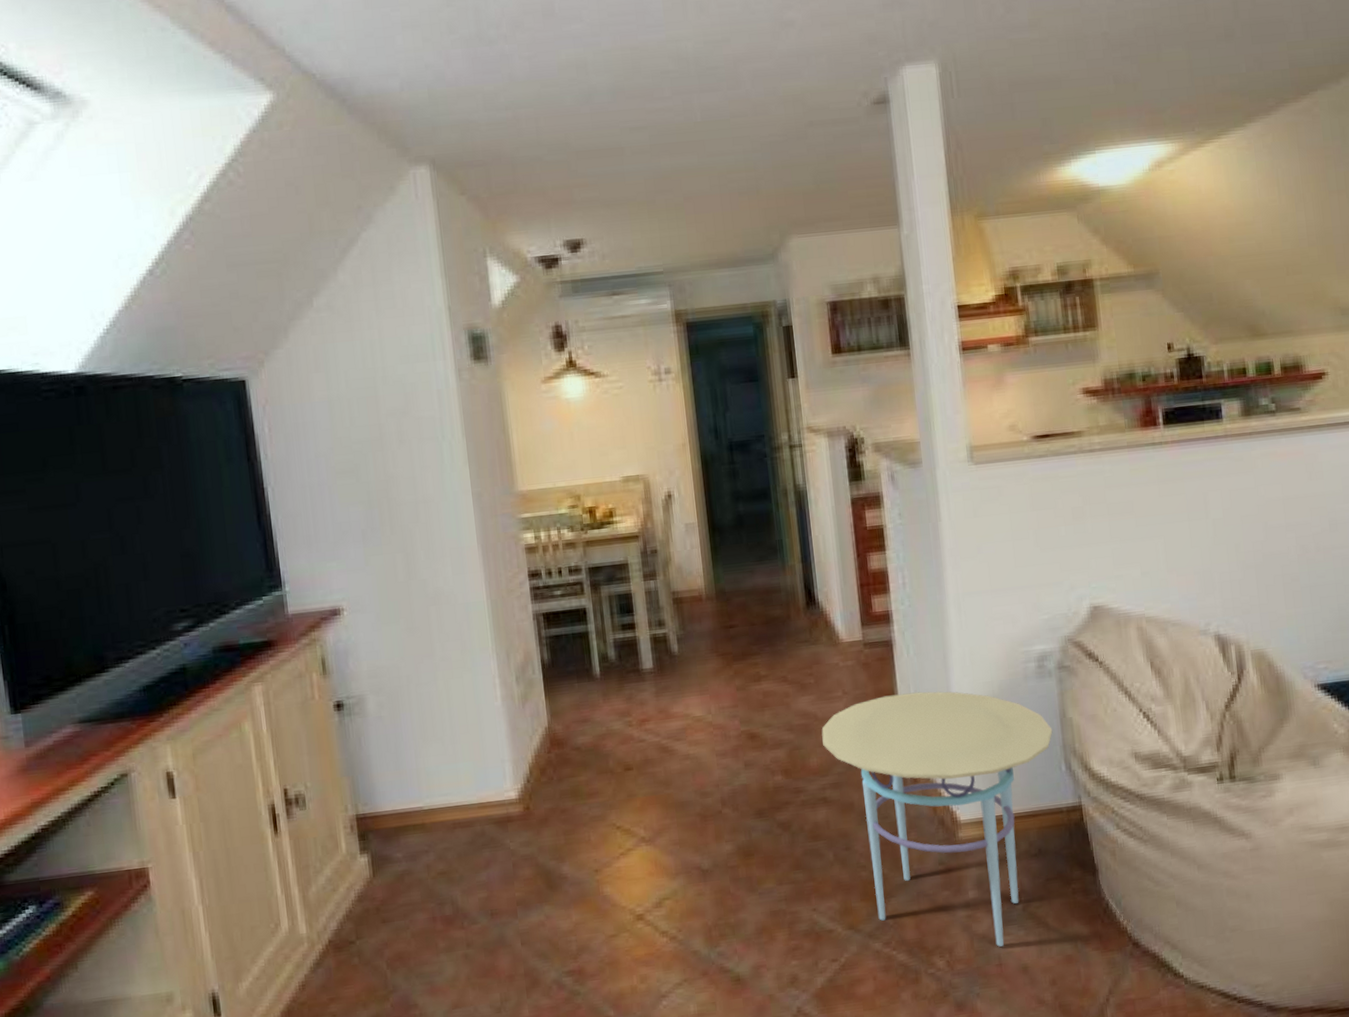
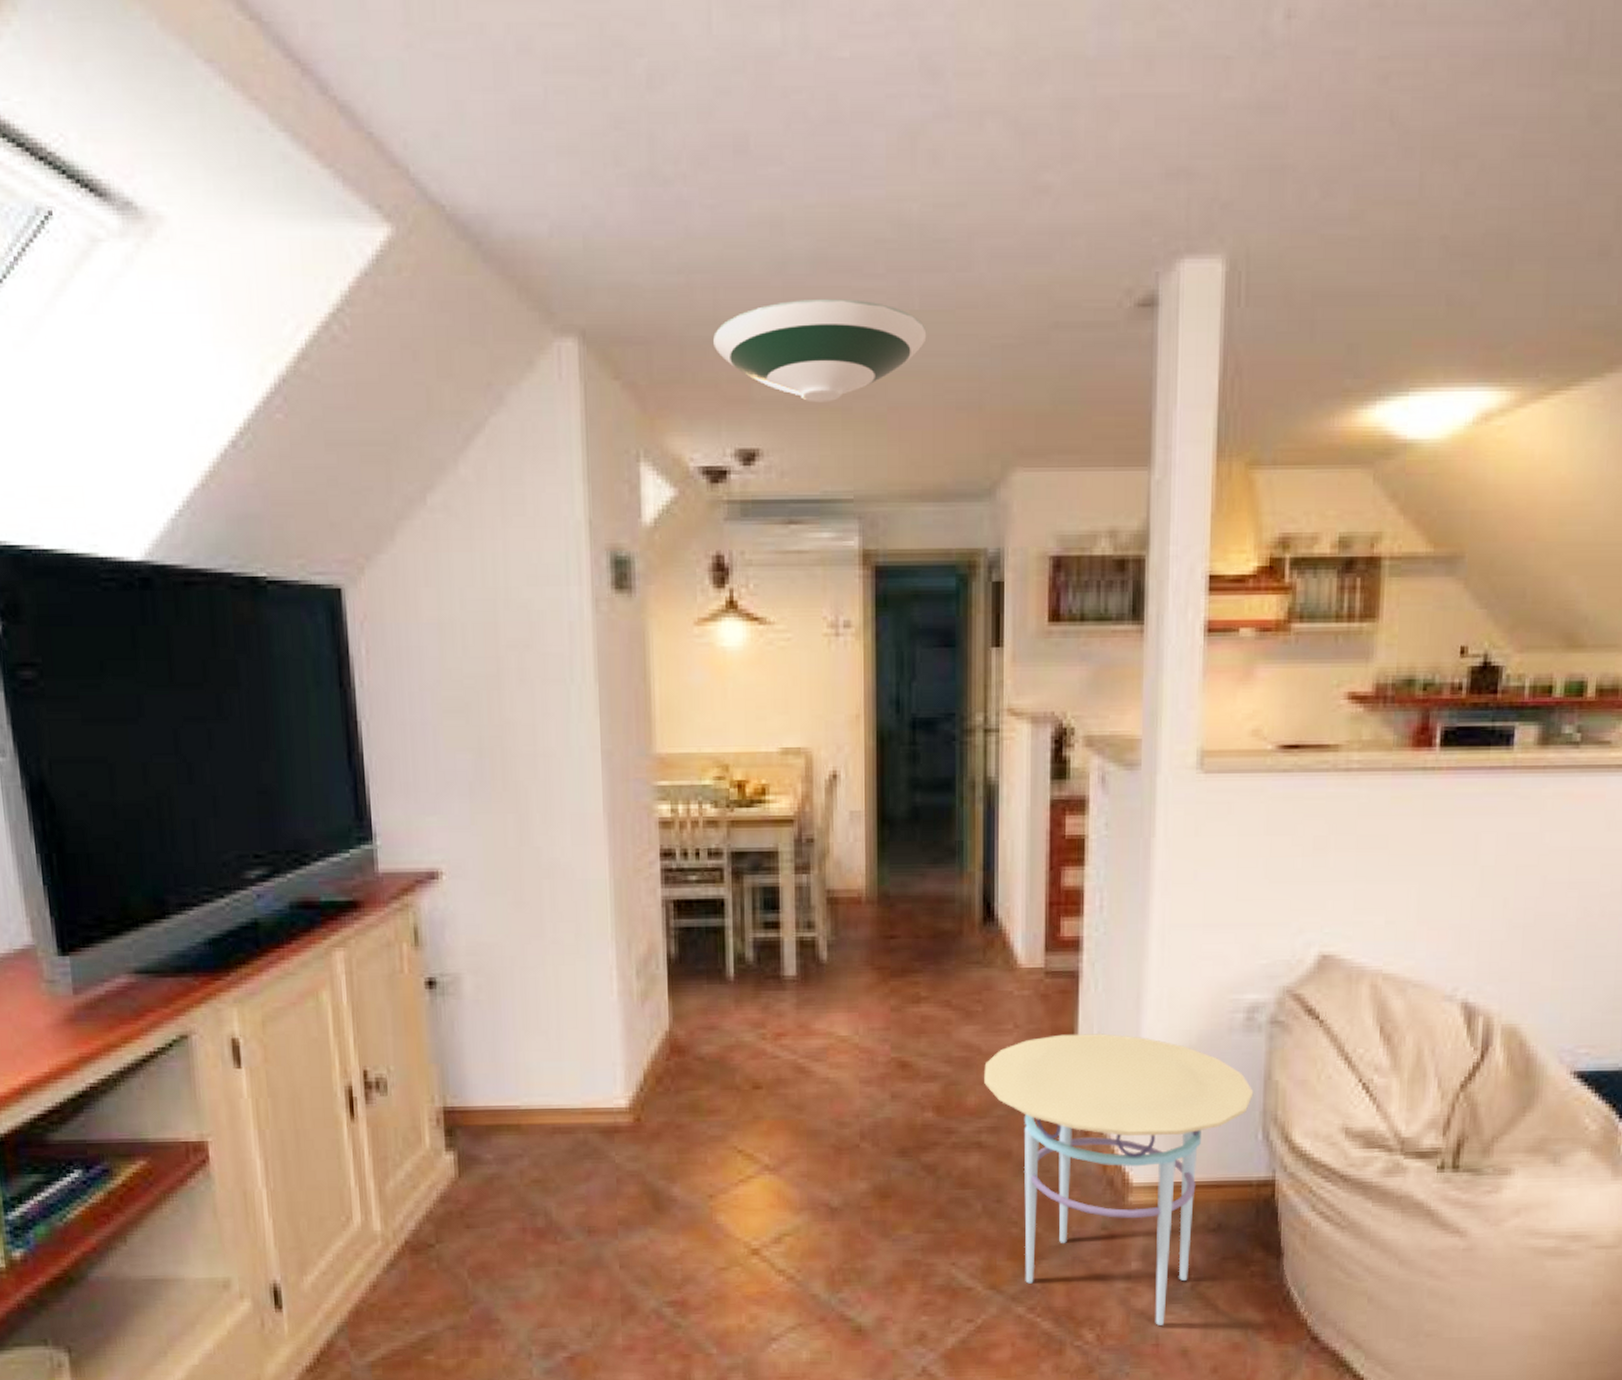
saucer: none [538,117,709,199] -> present [712,298,927,403]

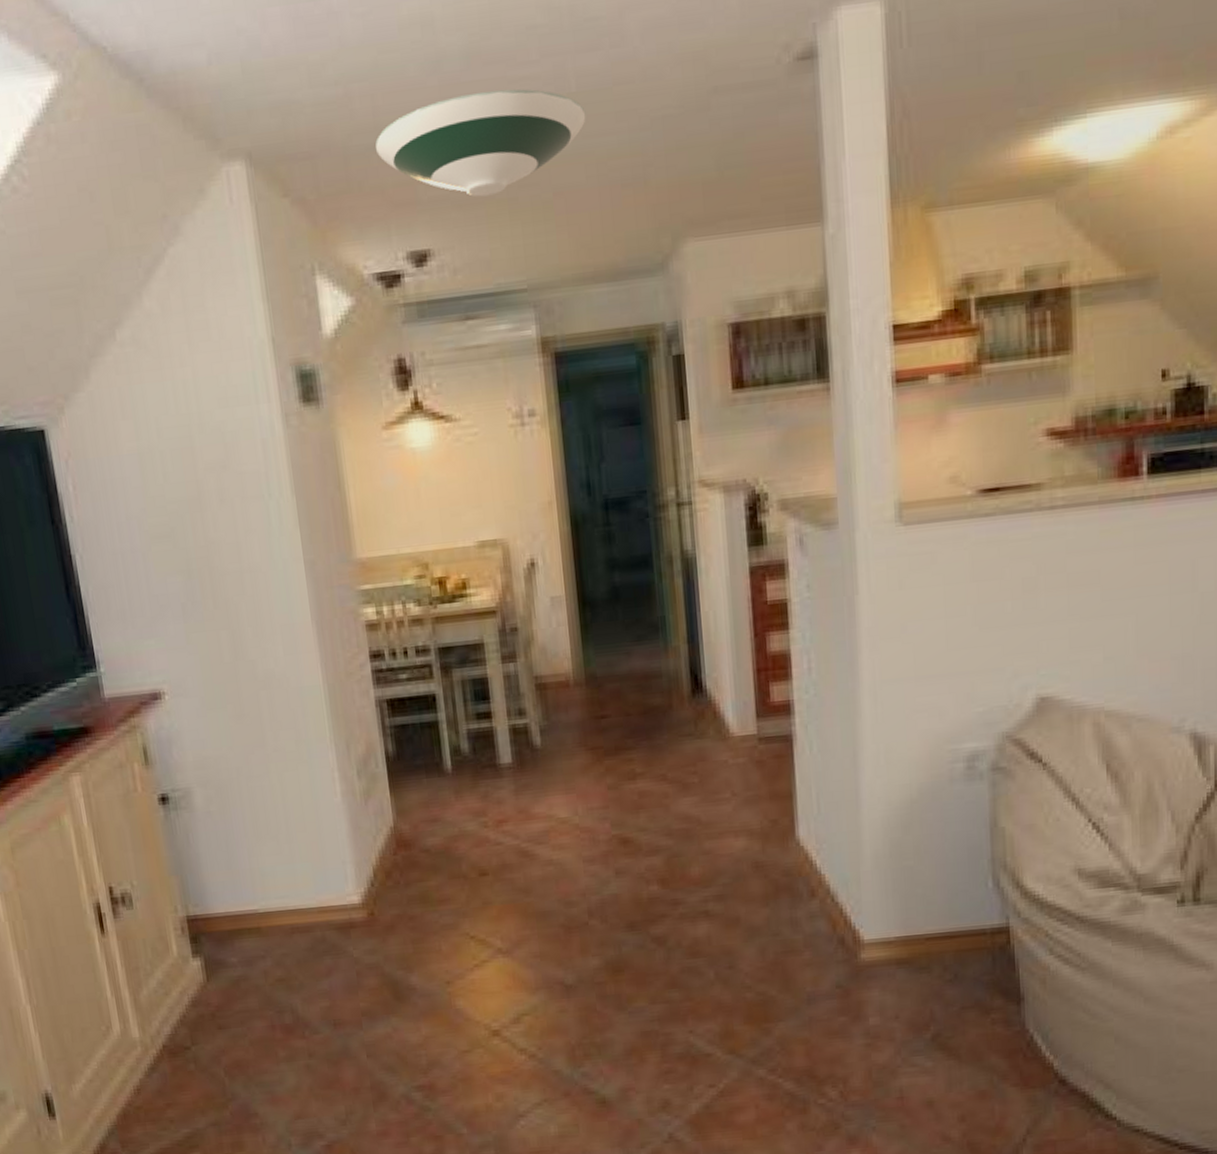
side table: present [984,1033,1254,1325] -> none [705,794,980,1079]

